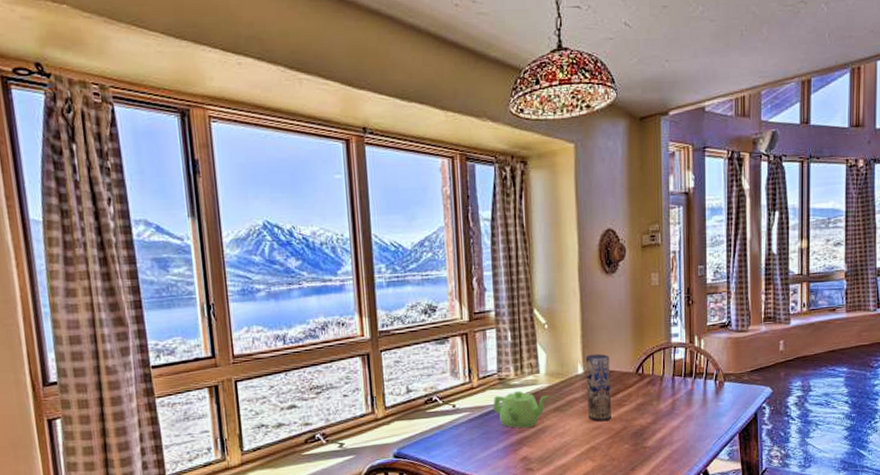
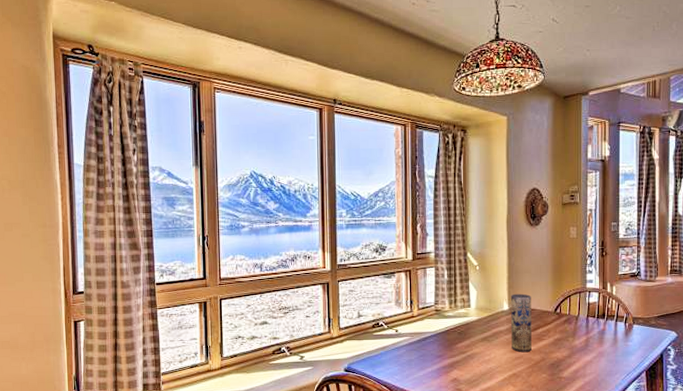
teapot: present [493,391,549,428] -> none [430,322,478,354]

